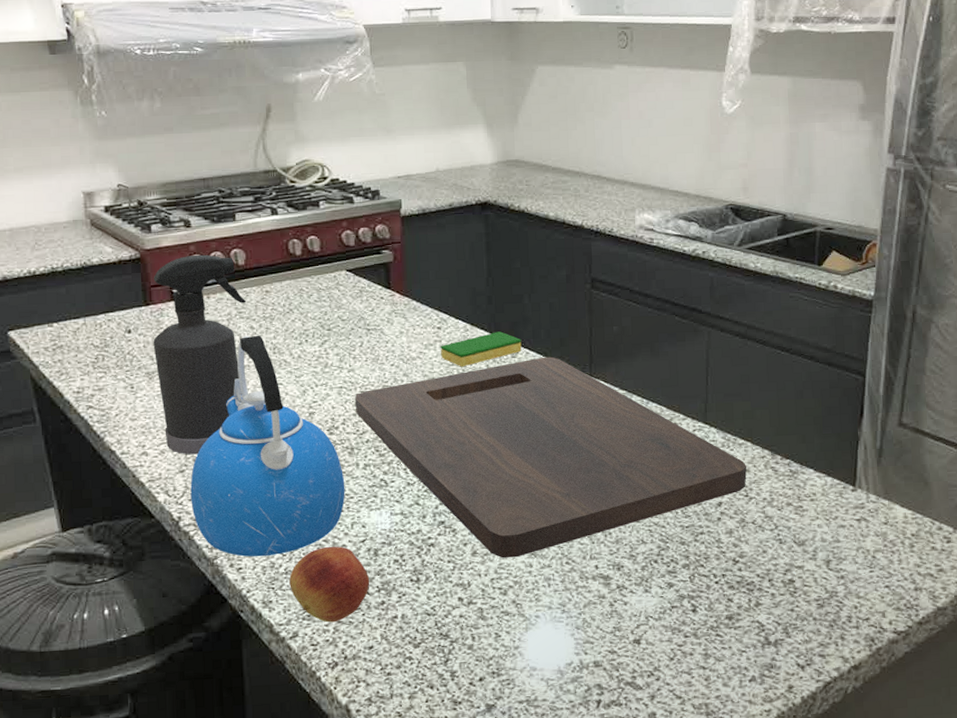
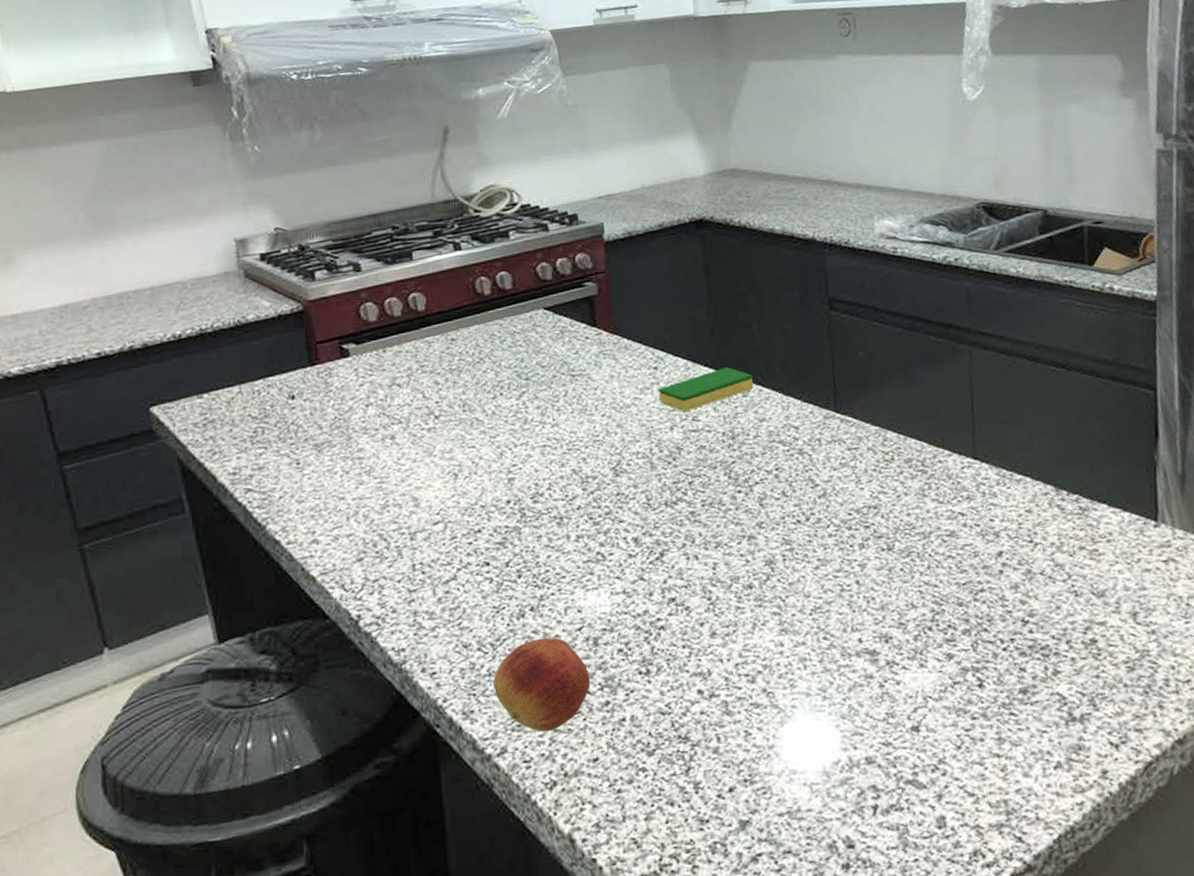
spray bottle: present [153,254,247,455] -> none [319,301,429,539]
kettle: present [190,335,345,557] -> none [370,391,556,658]
cutting board: present [354,356,747,558] -> none [561,392,1029,638]

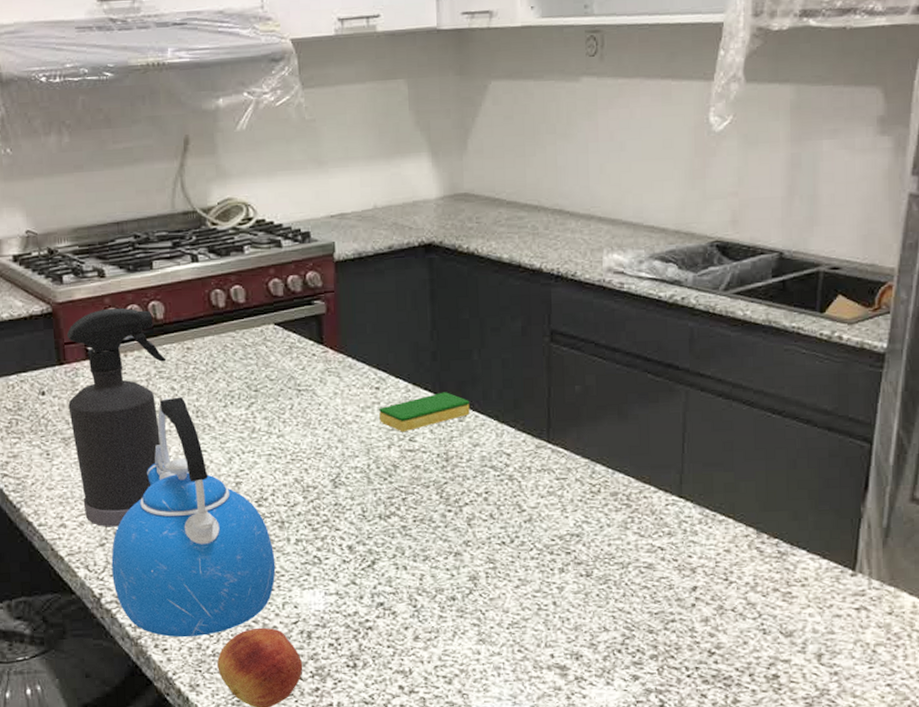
spray bottle: none [319,301,429,539] -> present [66,307,167,527]
kettle: none [370,391,556,658] -> present [111,397,276,638]

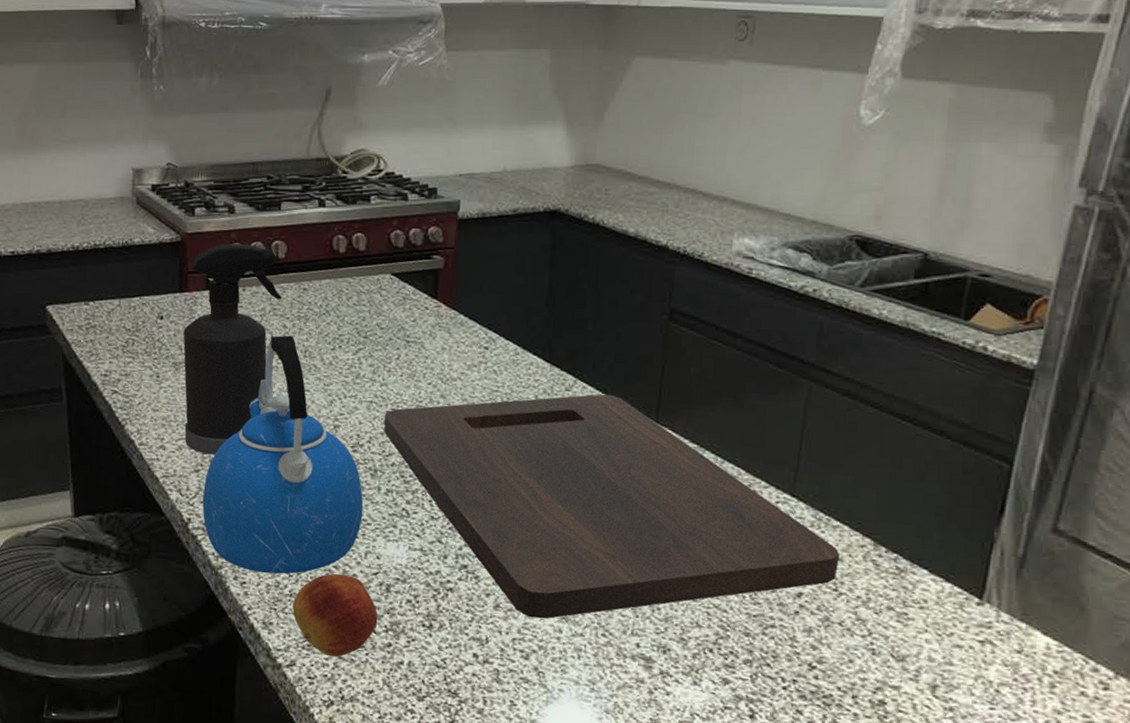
cutting board: none [284,420,728,644] -> present [384,393,841,619]
dish sponge: present [379,392,470,432] -> none [485,359,579,395]

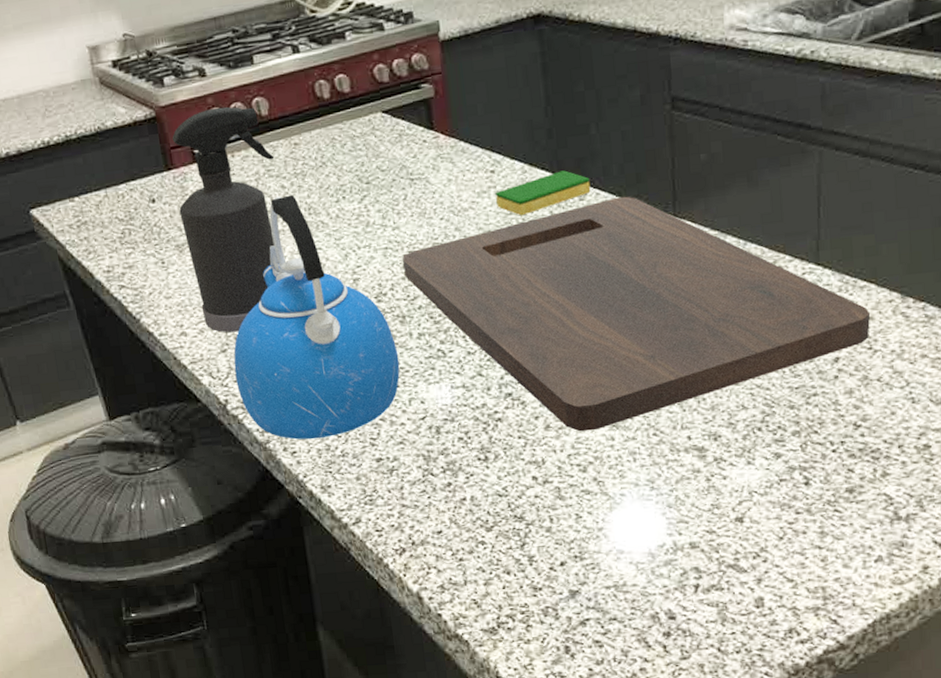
fruit: present [292,573,378,657] -> none [347,424,434,507]
dish sponge: none [485,359,579,395] -> present [495,170,591,216]

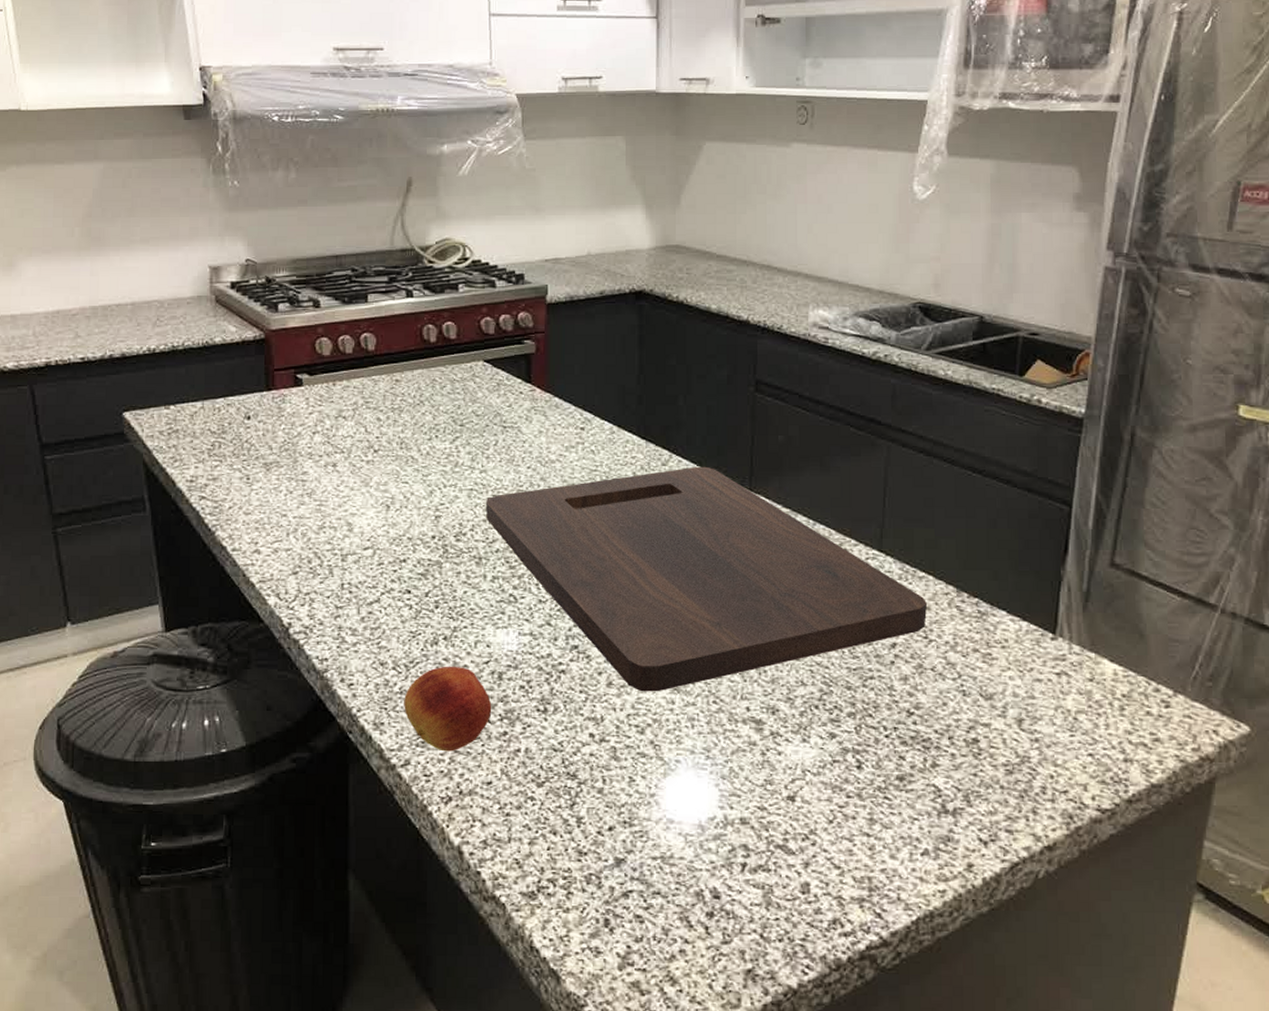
spray bottle: present [172,106,279,333] -> none [273,337,375,555]
kettle: present [234,194,400,440] -> none [303,428,470,673]
fruit: none [347,424,434,507] -> present [404,666,492,752]
dish sponge: present [495,170,591,216] -> none [583,435,674,474]

